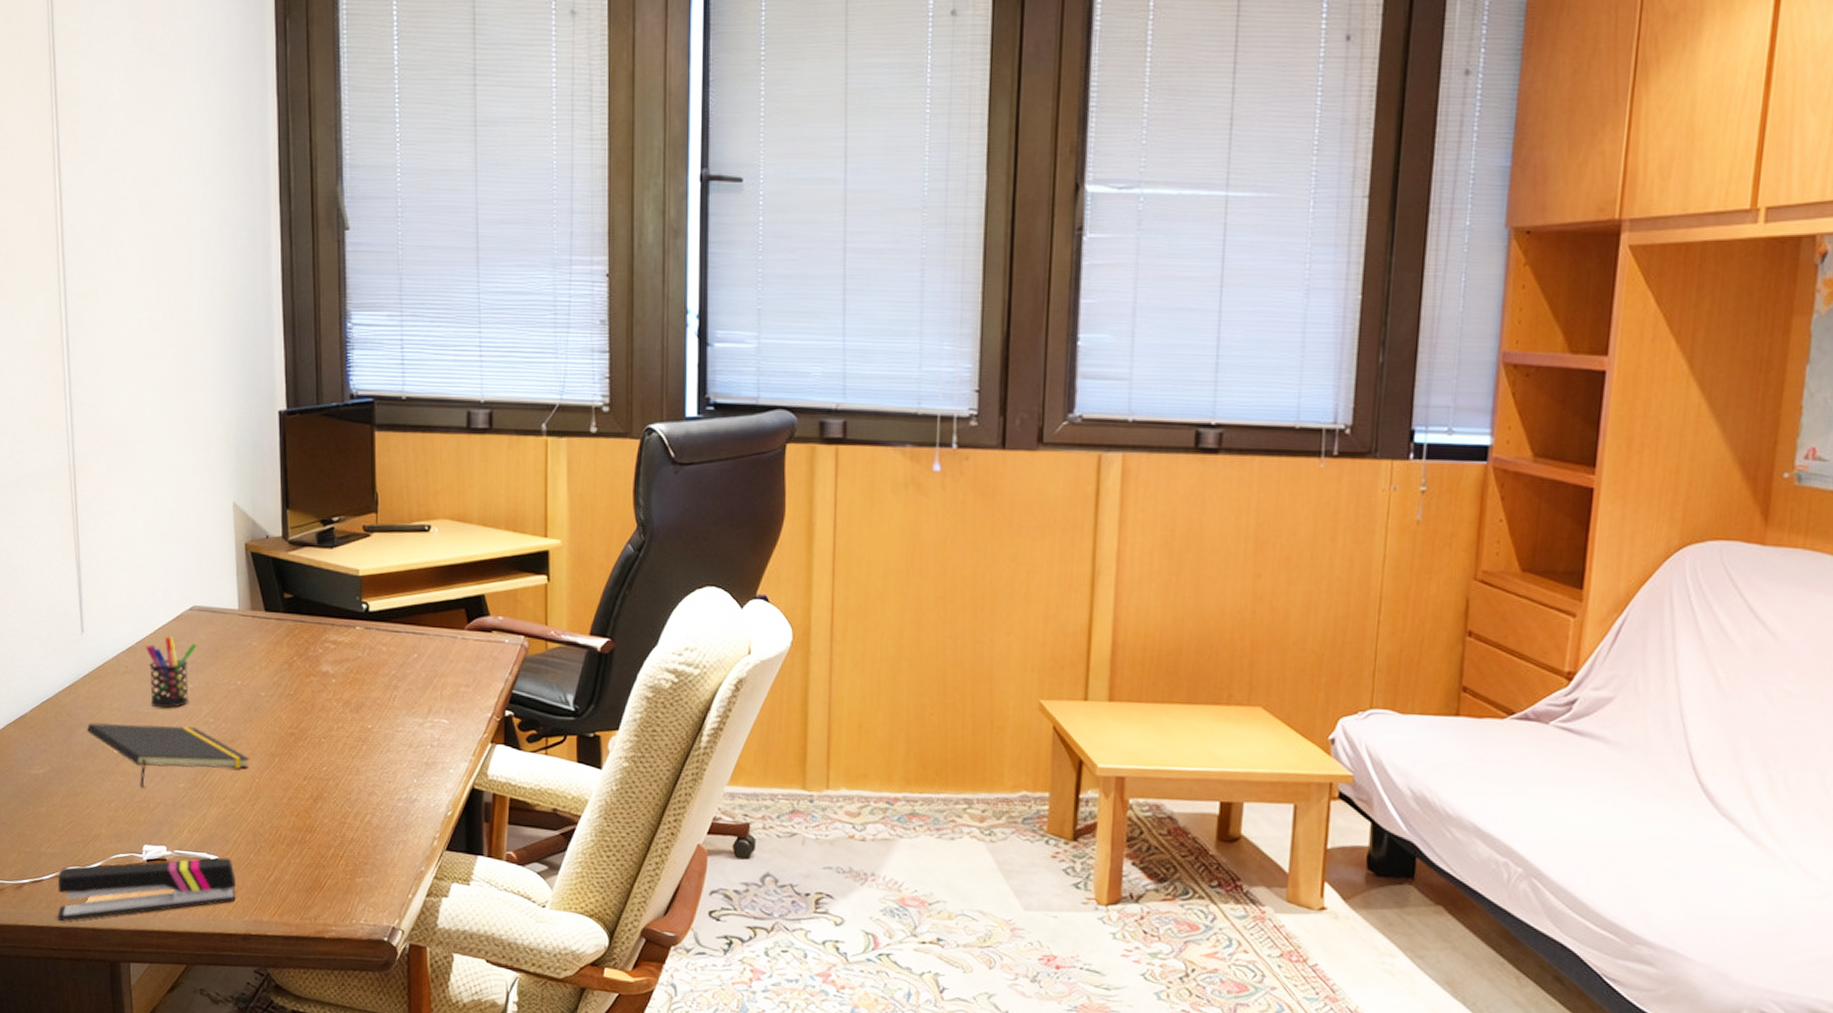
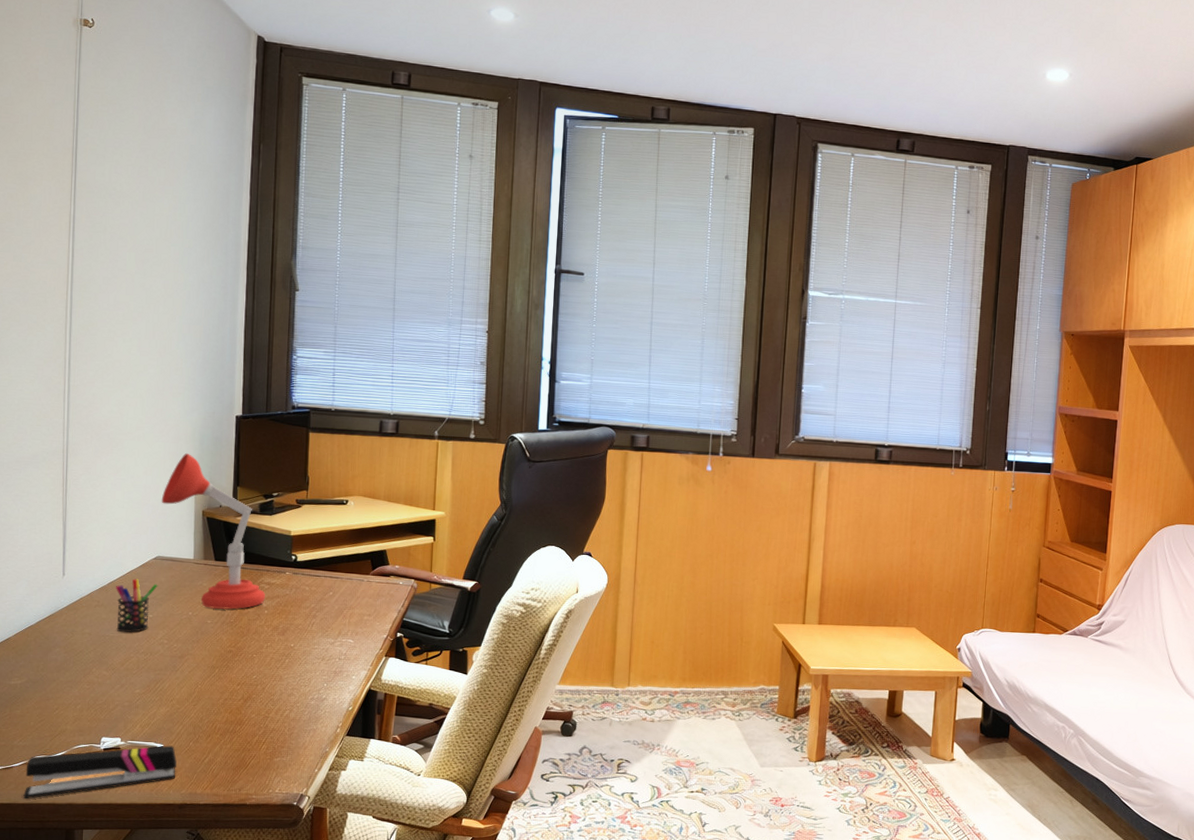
notepad: present [87,722,250,788] -> none [61,644,195,694]
desk lamp: none [193,464,333,678] -> present [161,453,266,610]

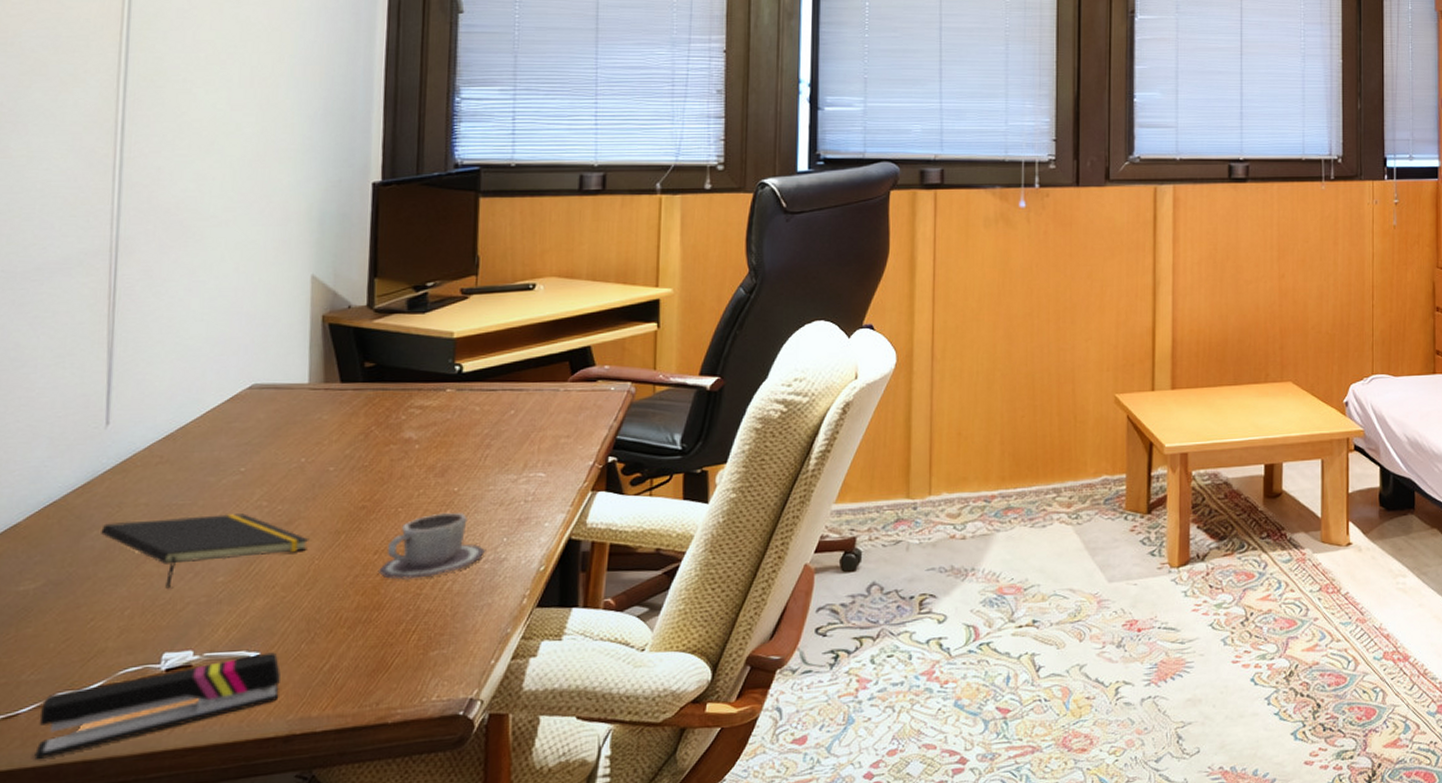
notepad: none [61,644,195,694] -> present [101,513,310,589]
pen holder: present [116,578,158,633] -> none [188,419,254,498]
desk lamp: present [161,453,266,610] -> none [260,238,417,451]
cup: none [240,661,313,706] -> present [377,512,486,580]

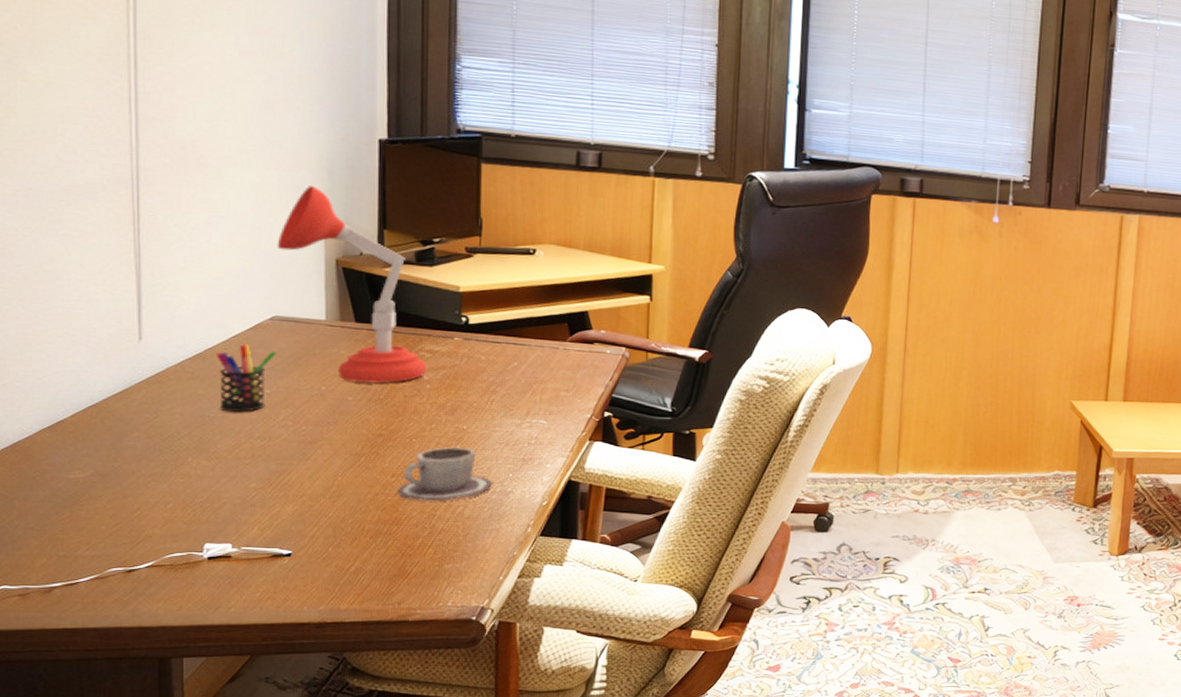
stapler: present [34,652,281,761] -> none [95,552,311,623]
notepad: present [101,513,310,589] -> none [141,426,332,489]
pen holder: none [188,419,254,498] -> present [217,344,277,412]
desk lamp: none [260,238,417,451] -> present [277,185,428,383]

